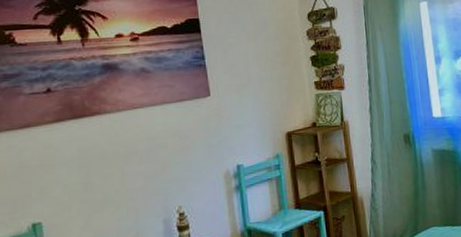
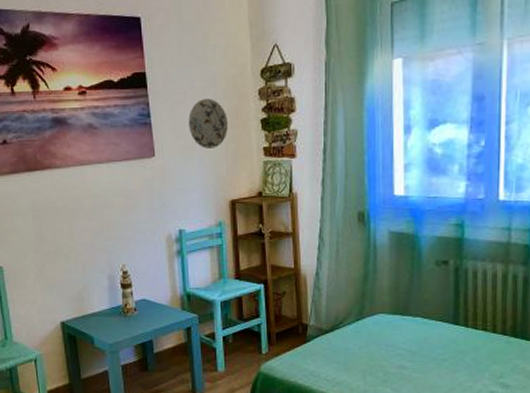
decorative plate: none [242,40,280,86] -> present [188,99,228,149]

